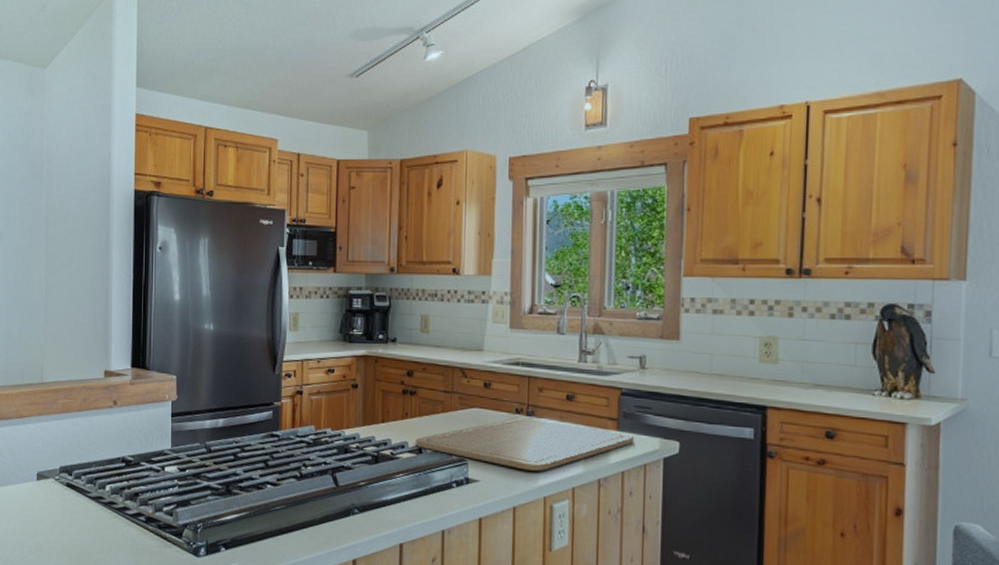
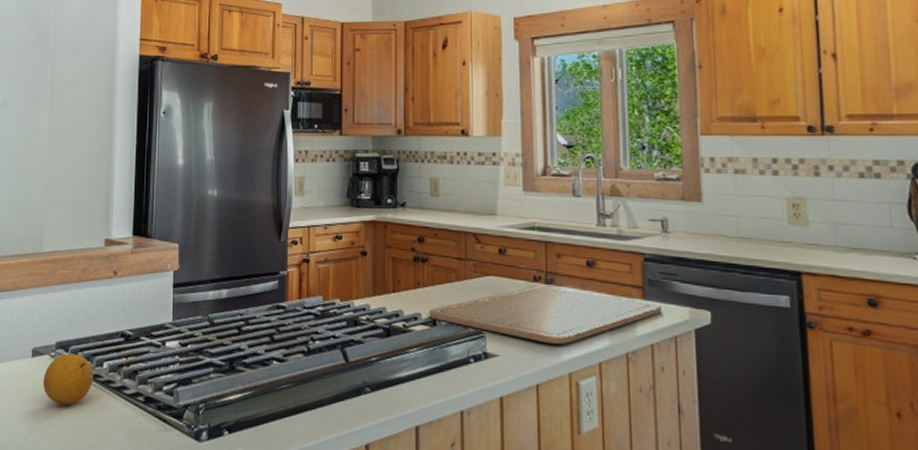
fruit: none [48,477,97,524] -> present [42,353,94,405]

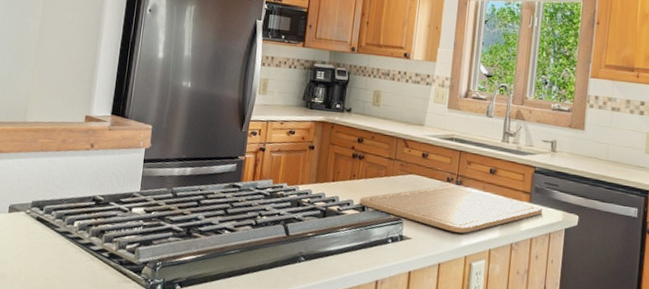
fruit: present [42,353,94,405] -> none [16,211,65,256]

